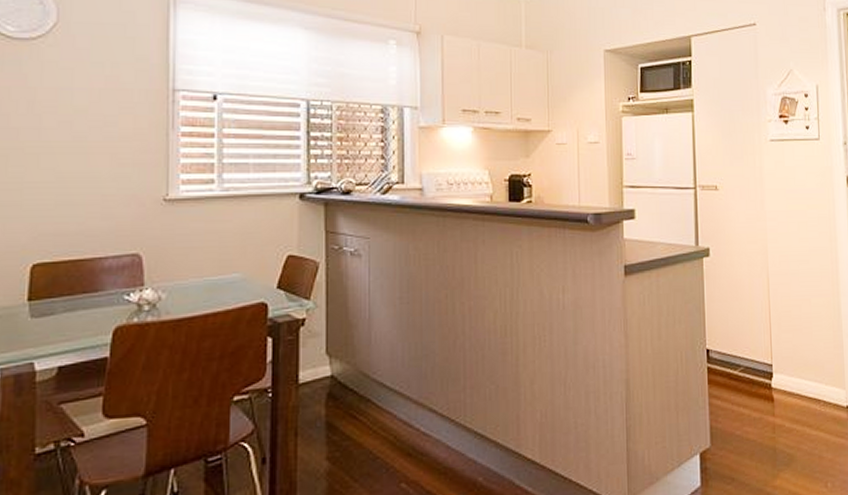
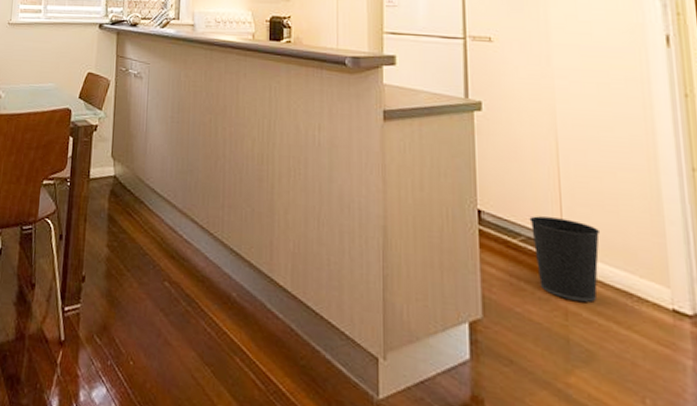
wastebasket: none [747,345,798,415] -> present [529,216,600,302]

